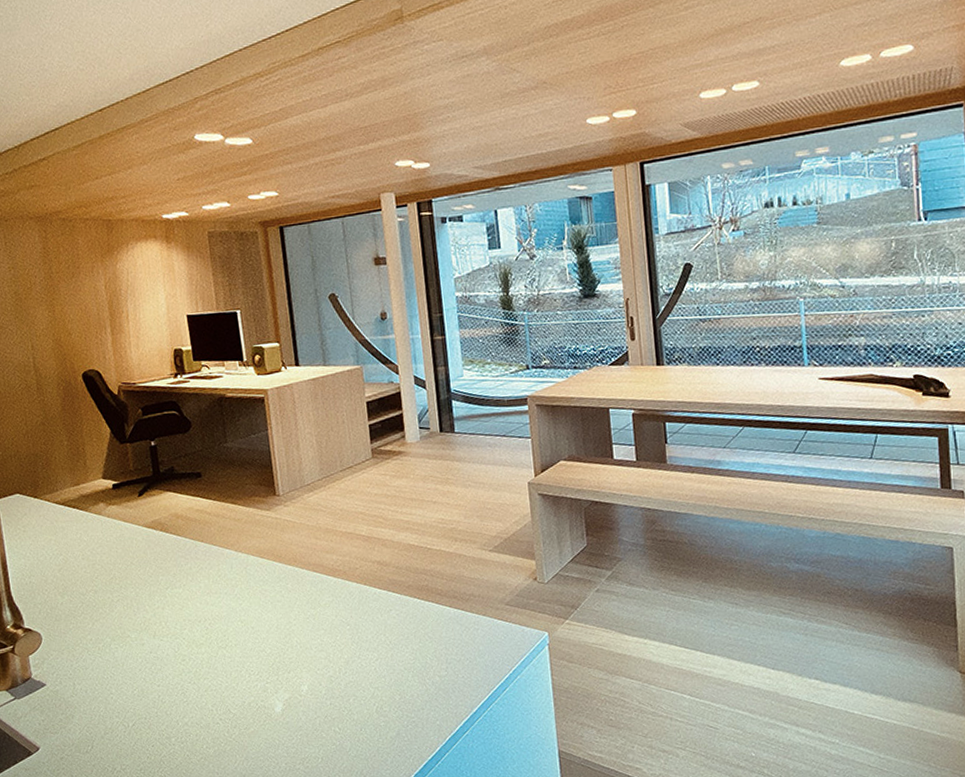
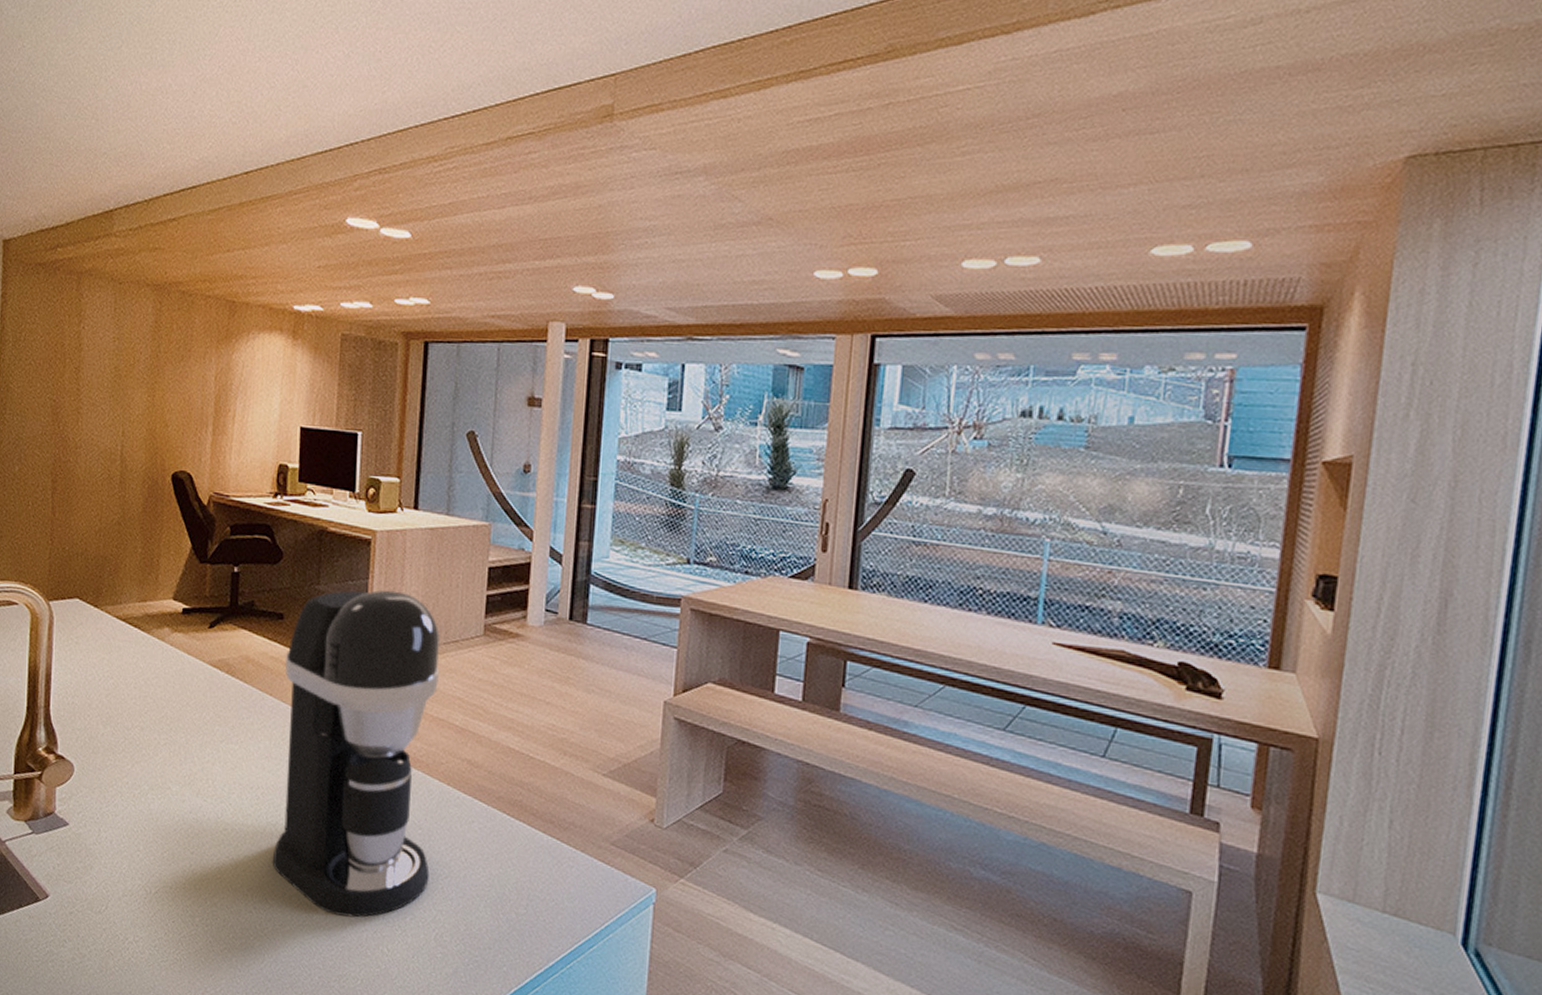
coffee maker: none [208,435,363,710] -> present [272,590,440,918]

